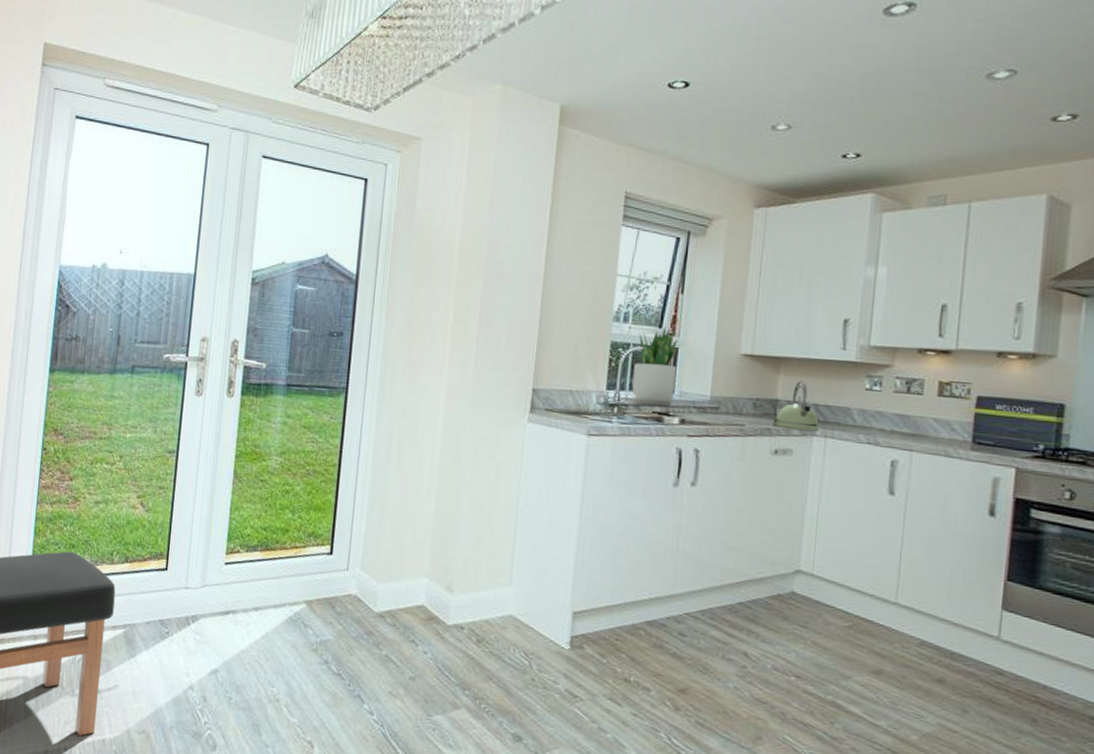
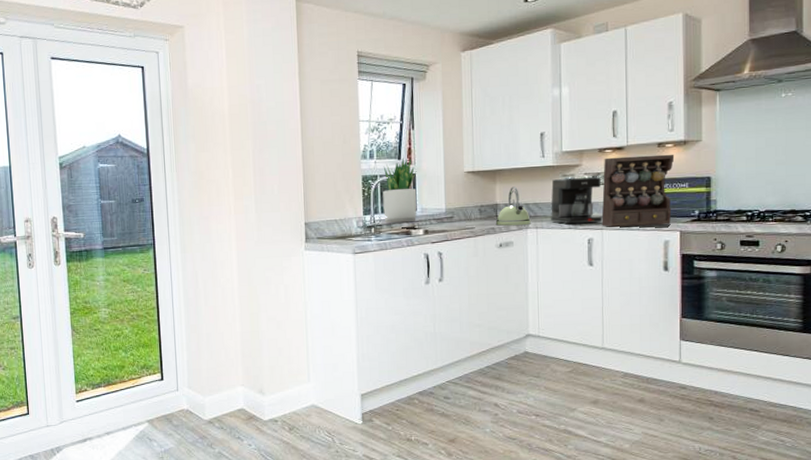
coffee maker: none [845,379,918,442] -> present [551,177,603,225]
spice rack: none [911,361,1019,457] -> present [601,154,675,227]

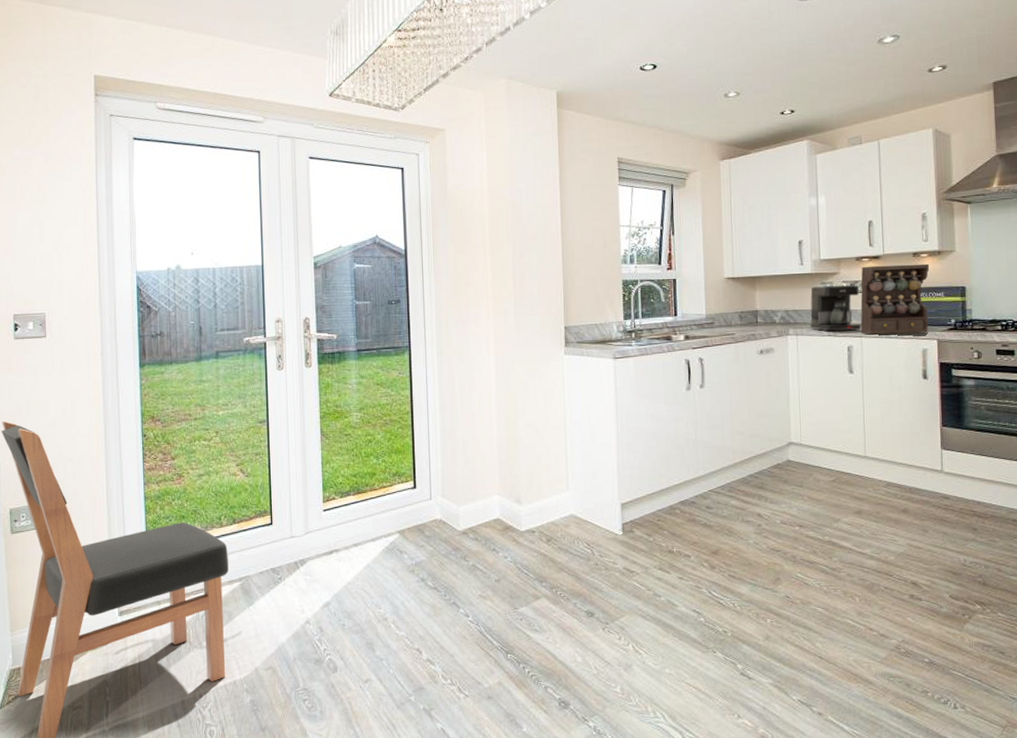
planter: present [383,158,417,224] -> none [643,263,678,329]
kettle: present [495,186,532,227] -> none [756,293,792,333]

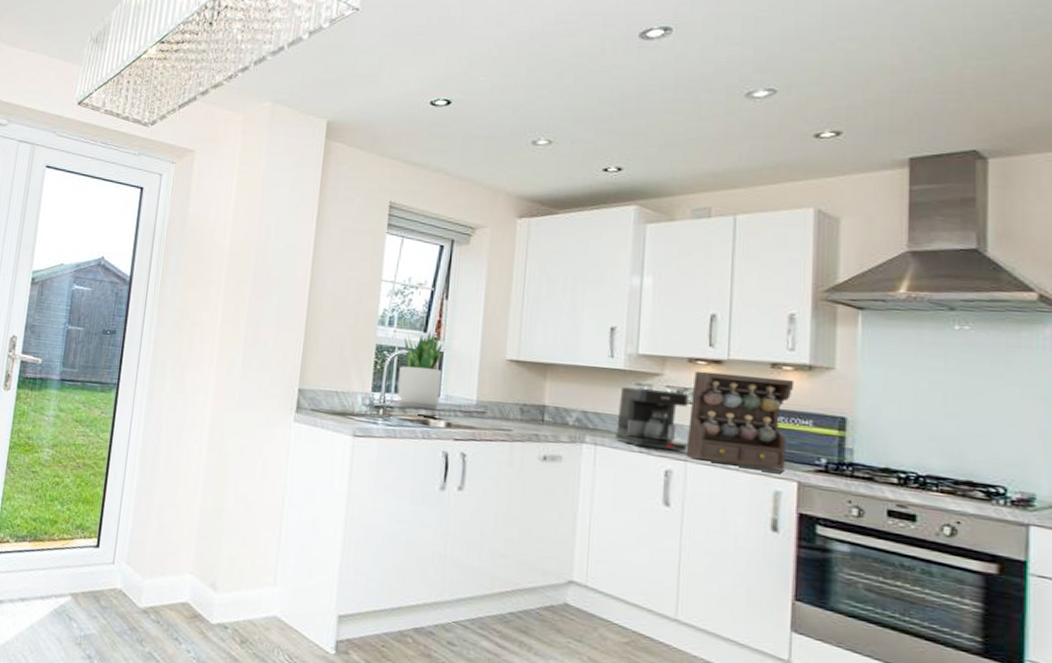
planter: none [643,263,678,329] -> present [397,331,444,411]

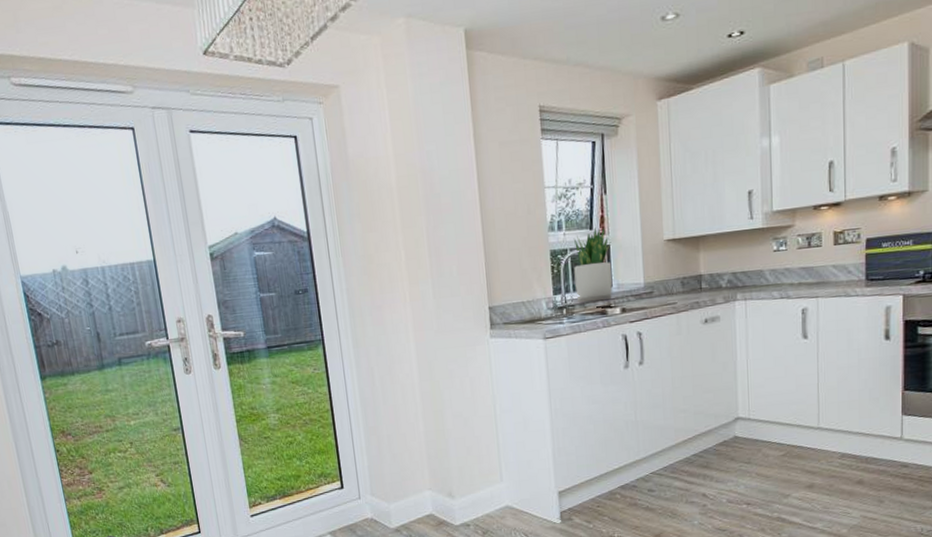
coffee maker: present [616,387,690,452] -> none [761,238,818,294]
spice rack: present [685,370,795,470] -> none [817,207,898,295]

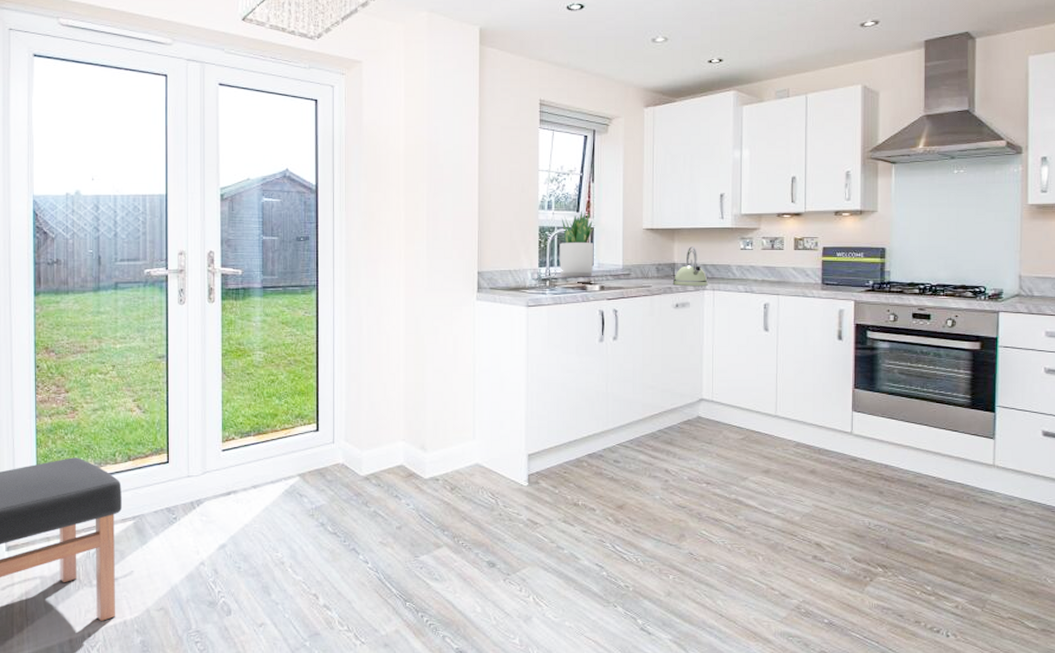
kettle: none [699,254,740,300] -> present [672,246,709,287]

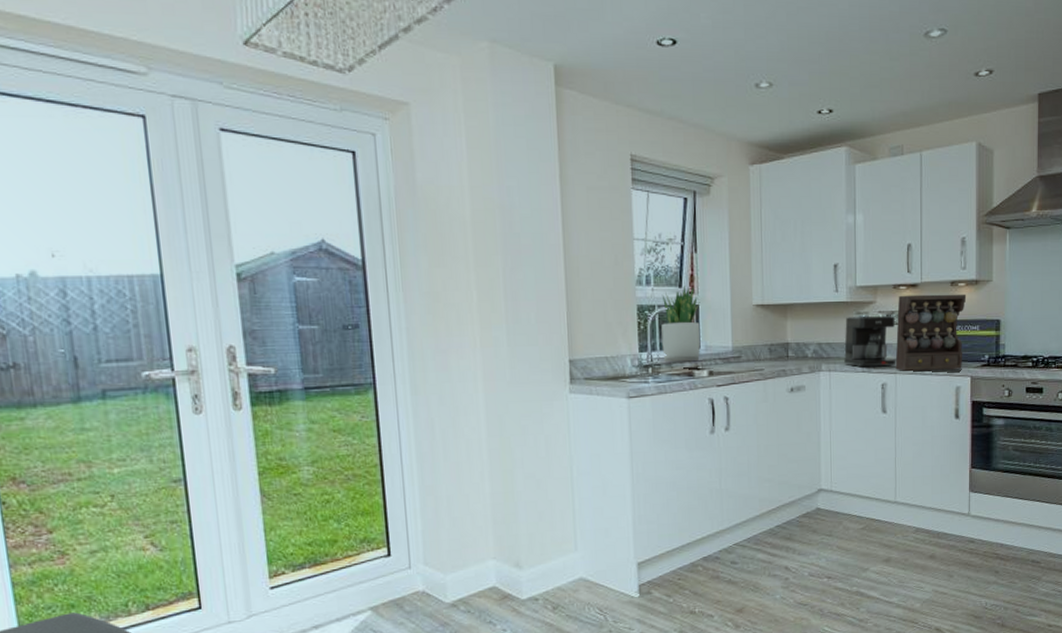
kettle: present [672,246,709,287] -> none [786,323,825,369]
coffee maker: none [728,242,779,288] -> present [844,316,896,368]
spice rack: none [778,223,851,293] -> present [895,294,967,371]

